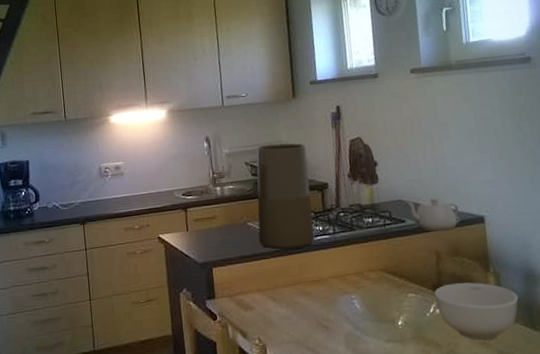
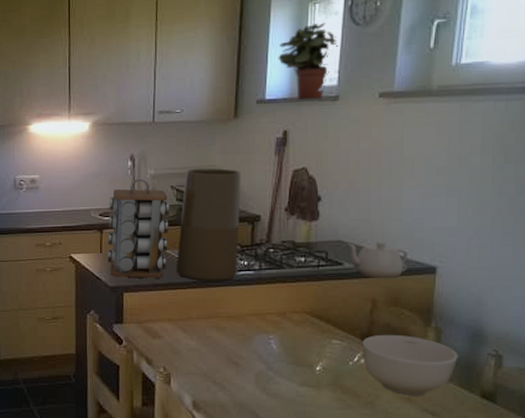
spice rack: none [190,157,250,253] -> present [107,178,170,278]
potted plant: none [322,14,371,80] -> present [278,22,339,101]

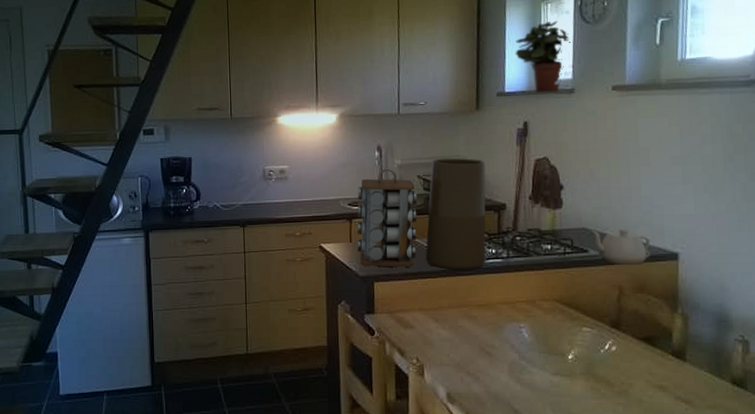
bowl: present [362,334,458,396] -> none [612,321,706,384]

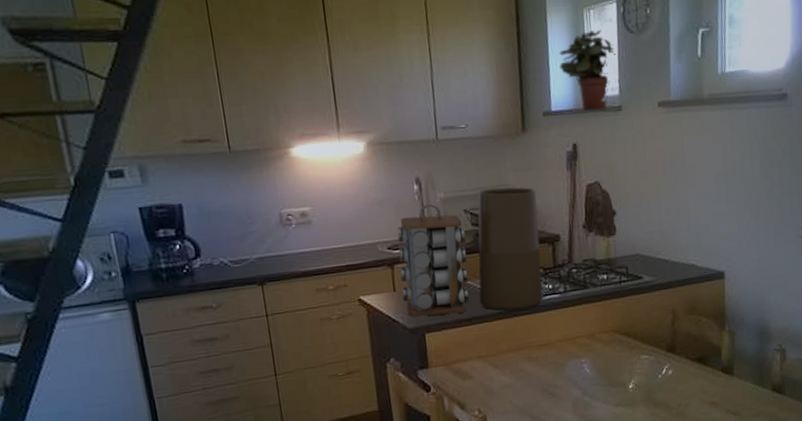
teapot: present [590,228,651,266] -> none [643,251,700,289]

